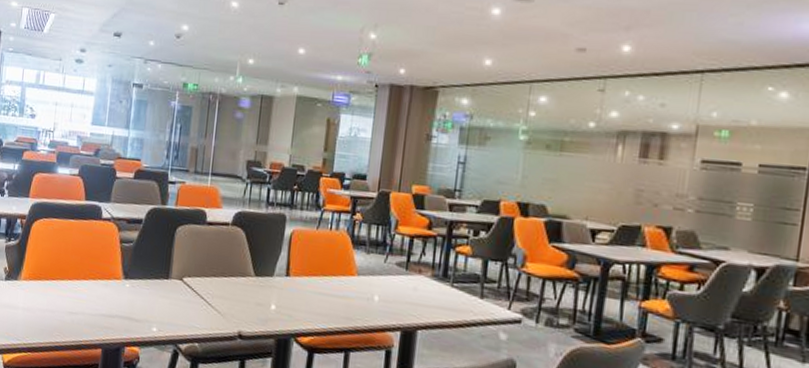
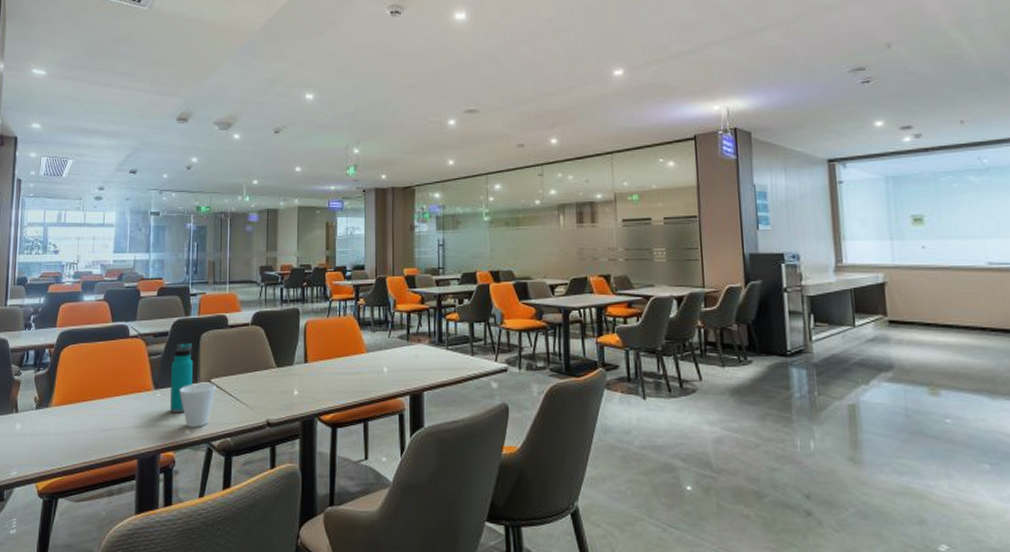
water bottle: none [138,233,166,309] -> present [170,343,193,413]
cup: none [149,279,188,327] -> present [179,383,216,427]

